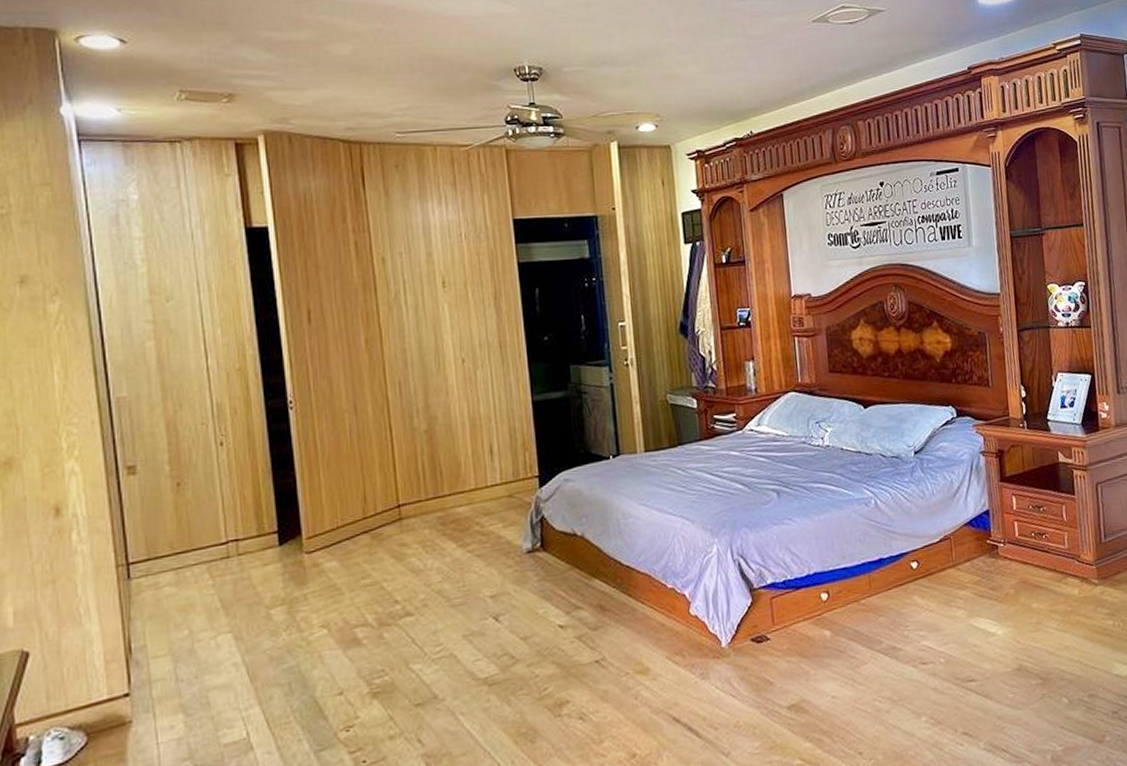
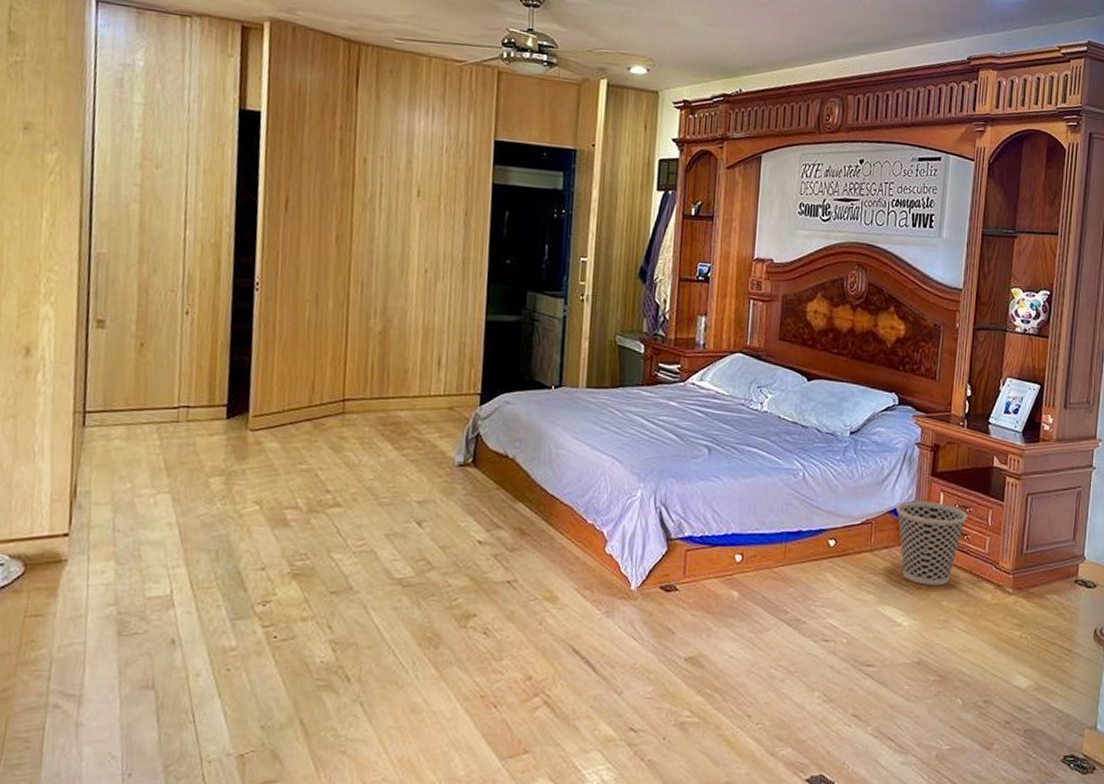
wastebasket: none [972,507,1042,591] -> present [896,500,967,586]

